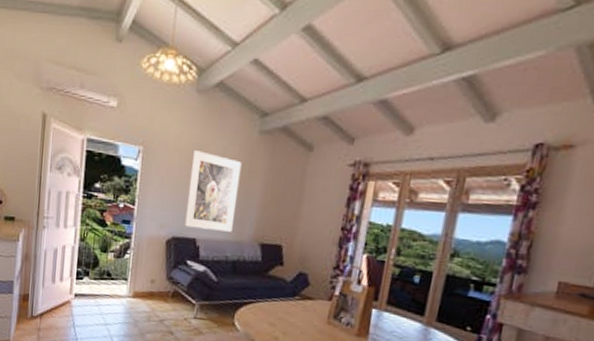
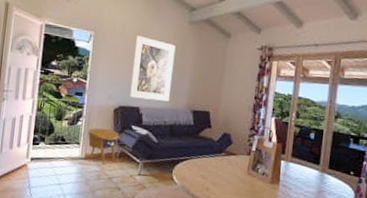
side table: none [136,262,172,306] -> present [88,128,119,166]

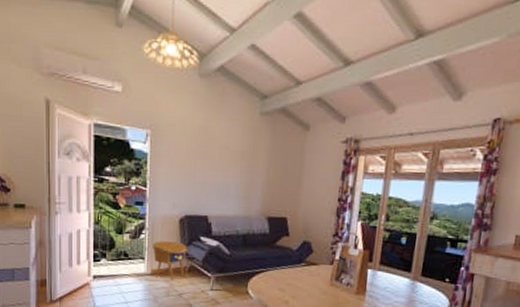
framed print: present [129,35,176,102] -> none [196,132,246,208]

